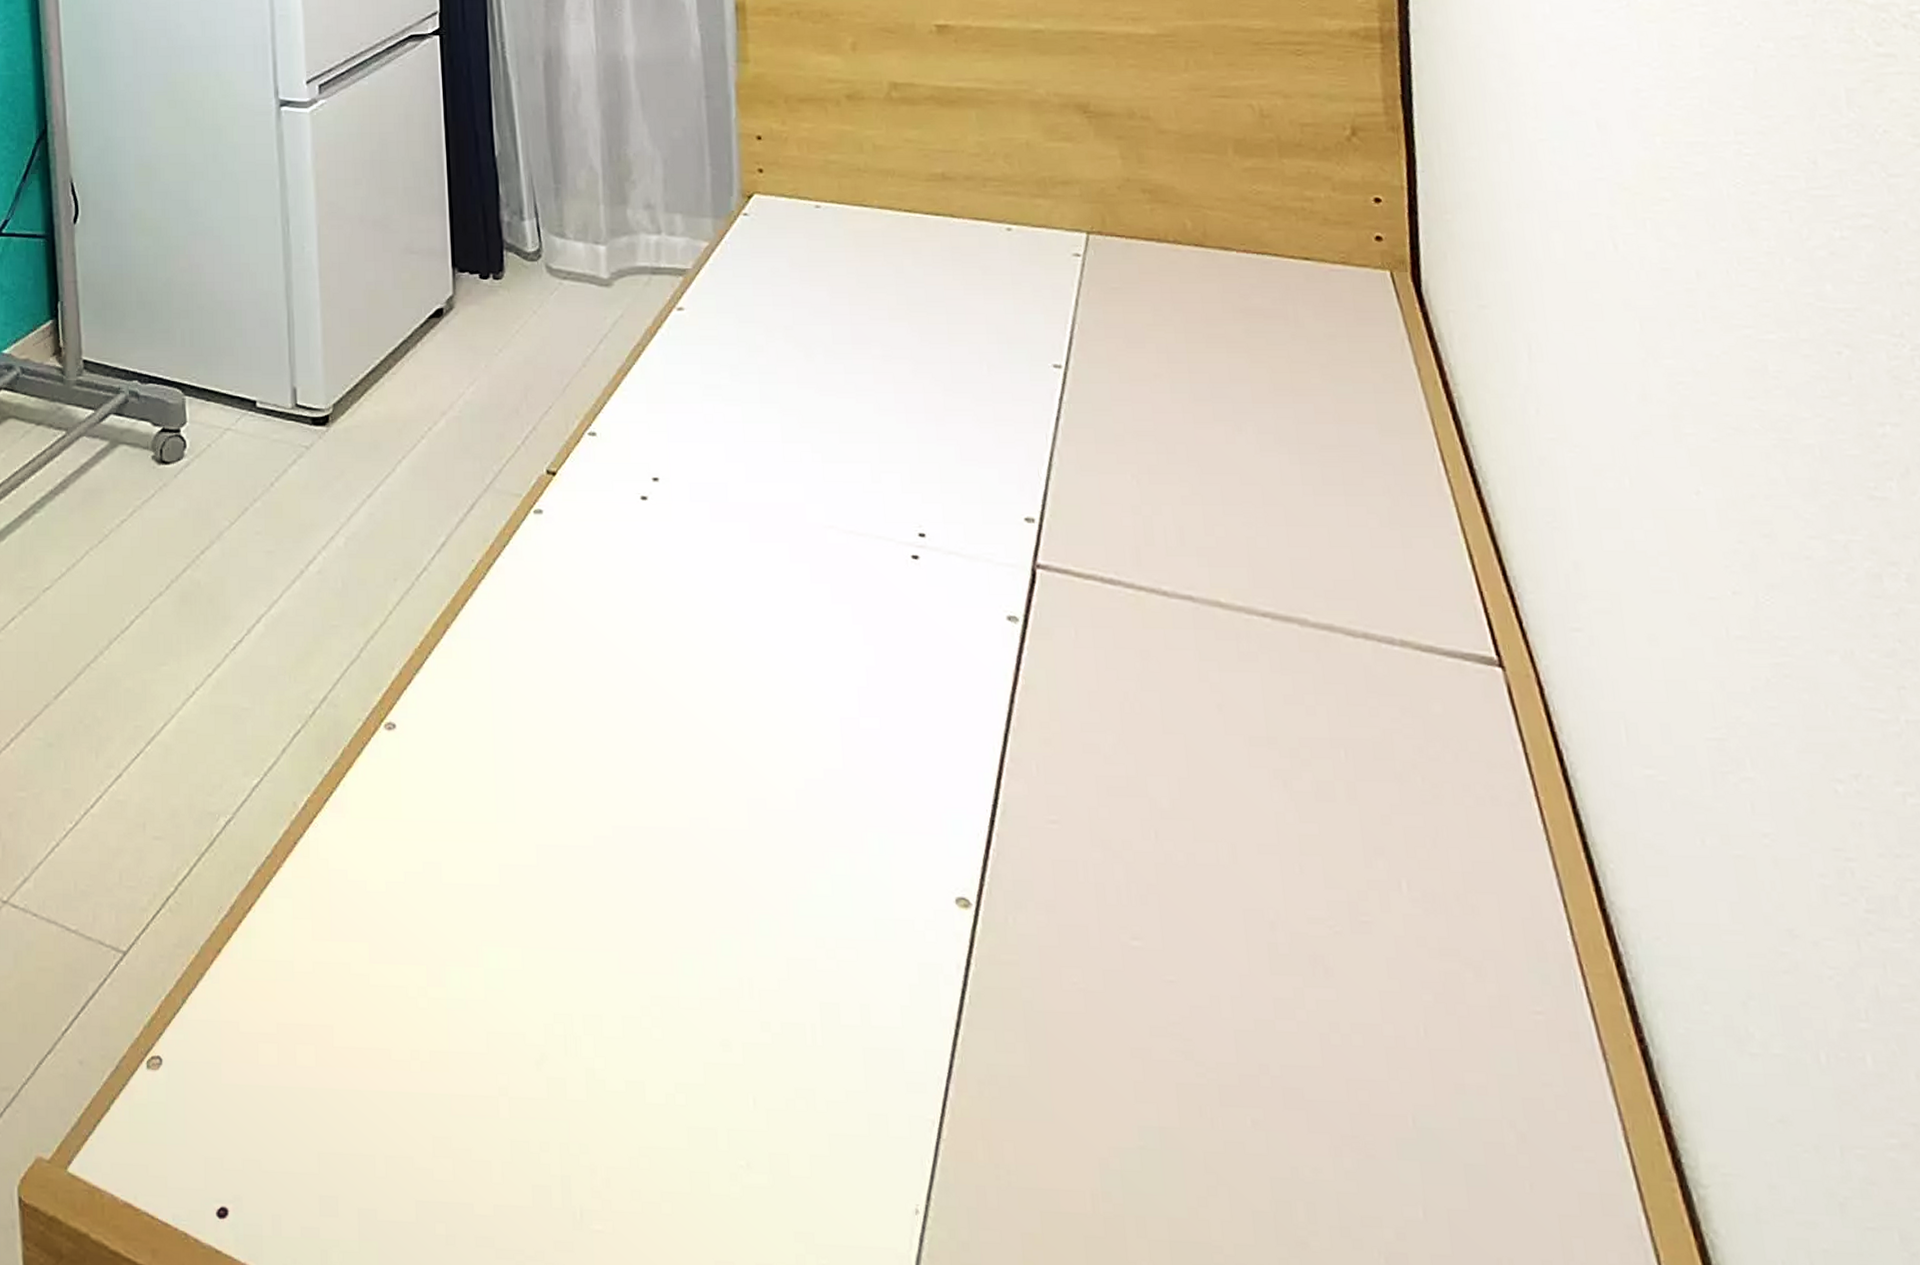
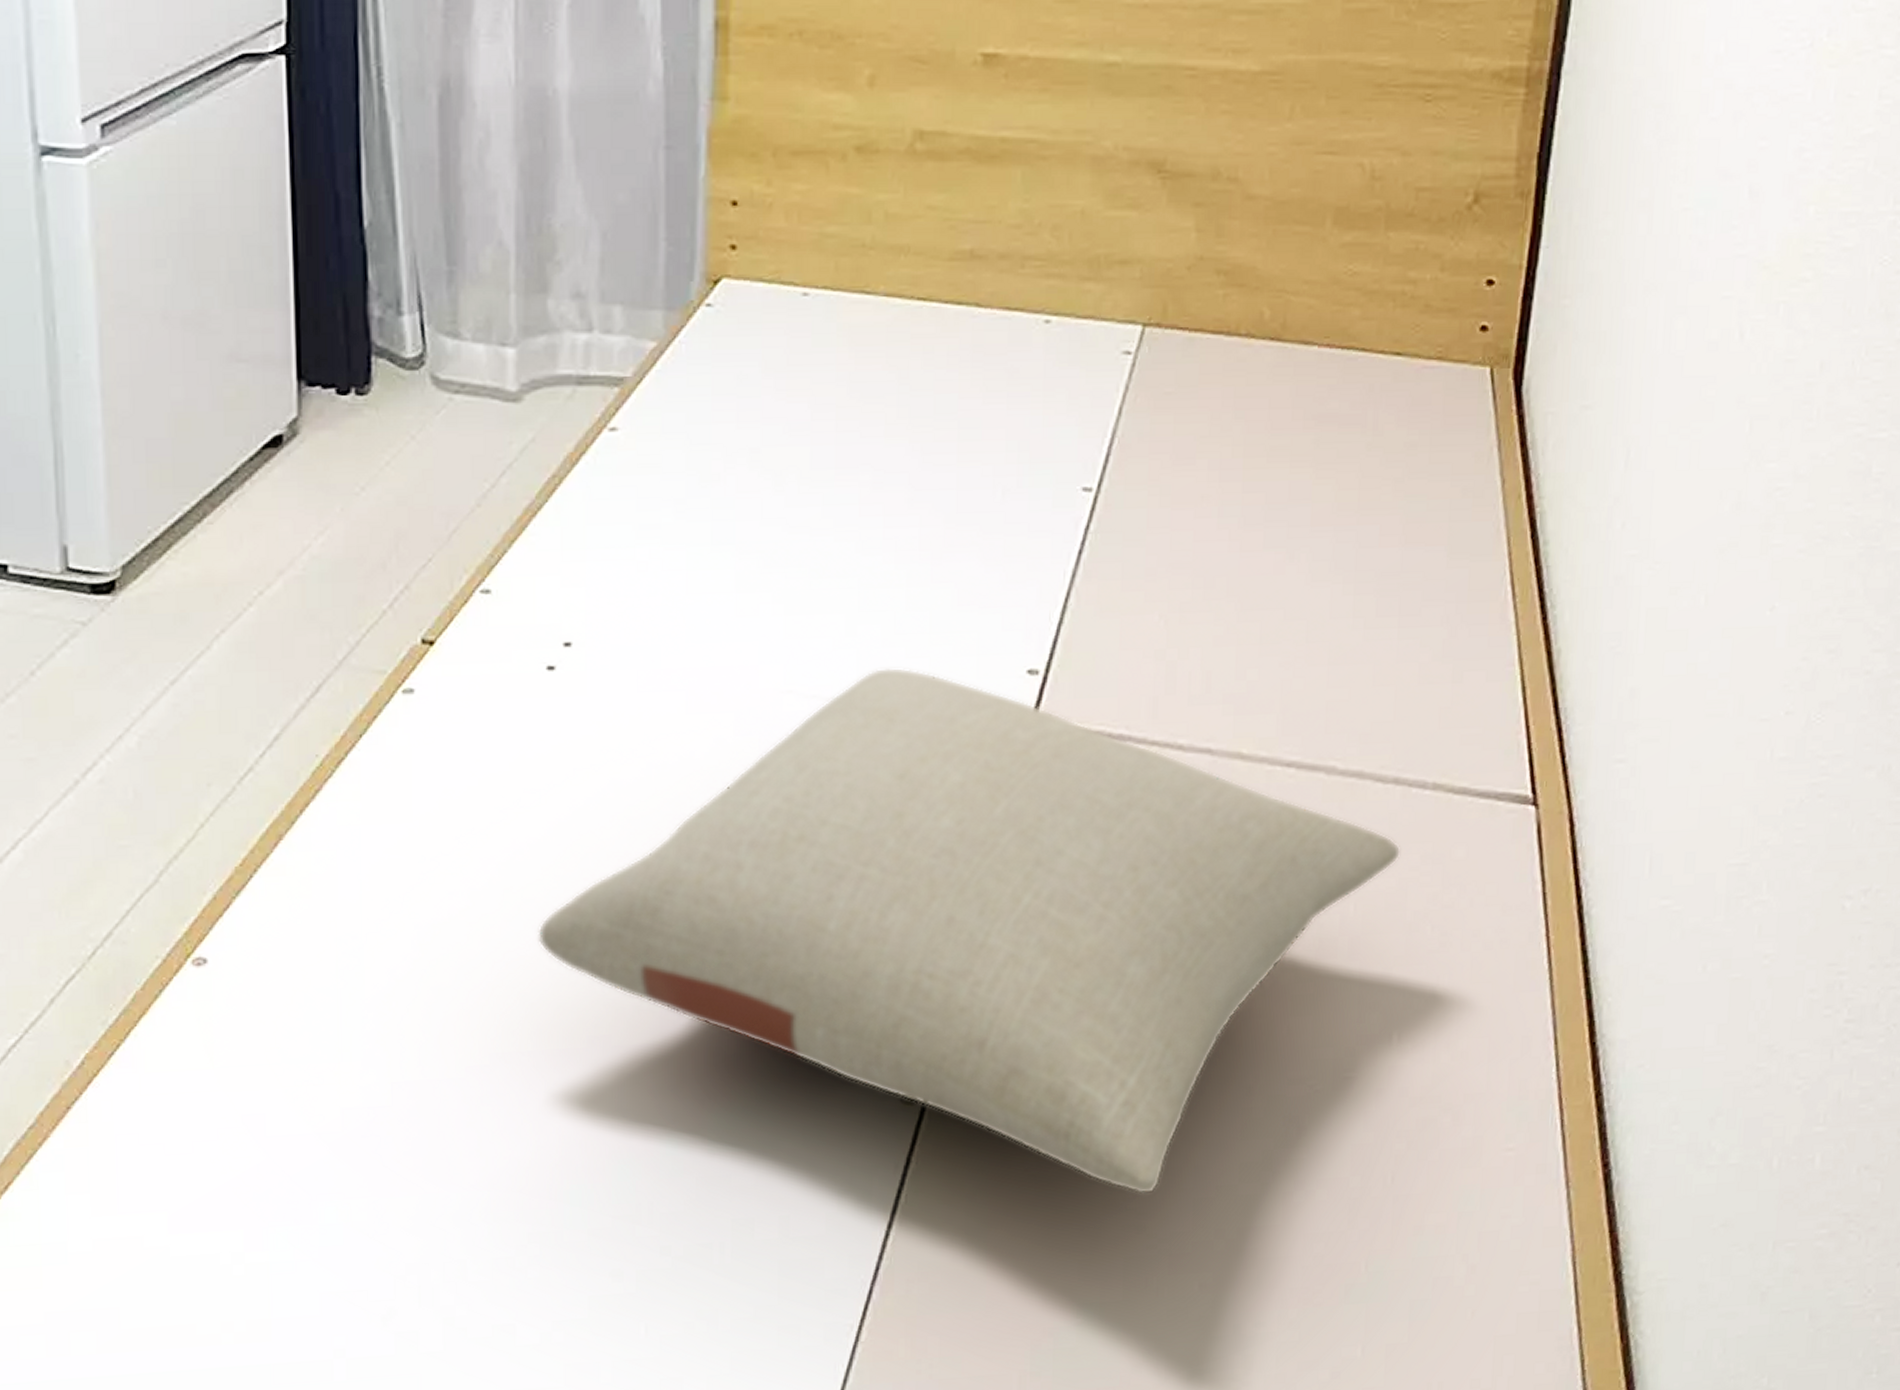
pillow: none [645,510,1381,1021] -> present [538,667,1401,1195]

